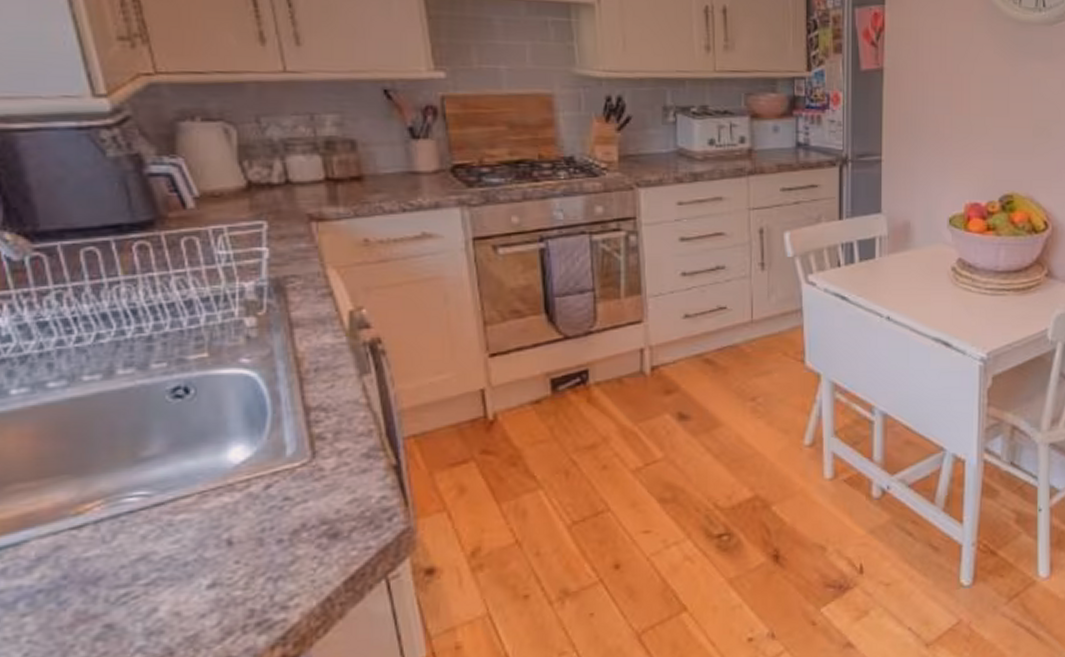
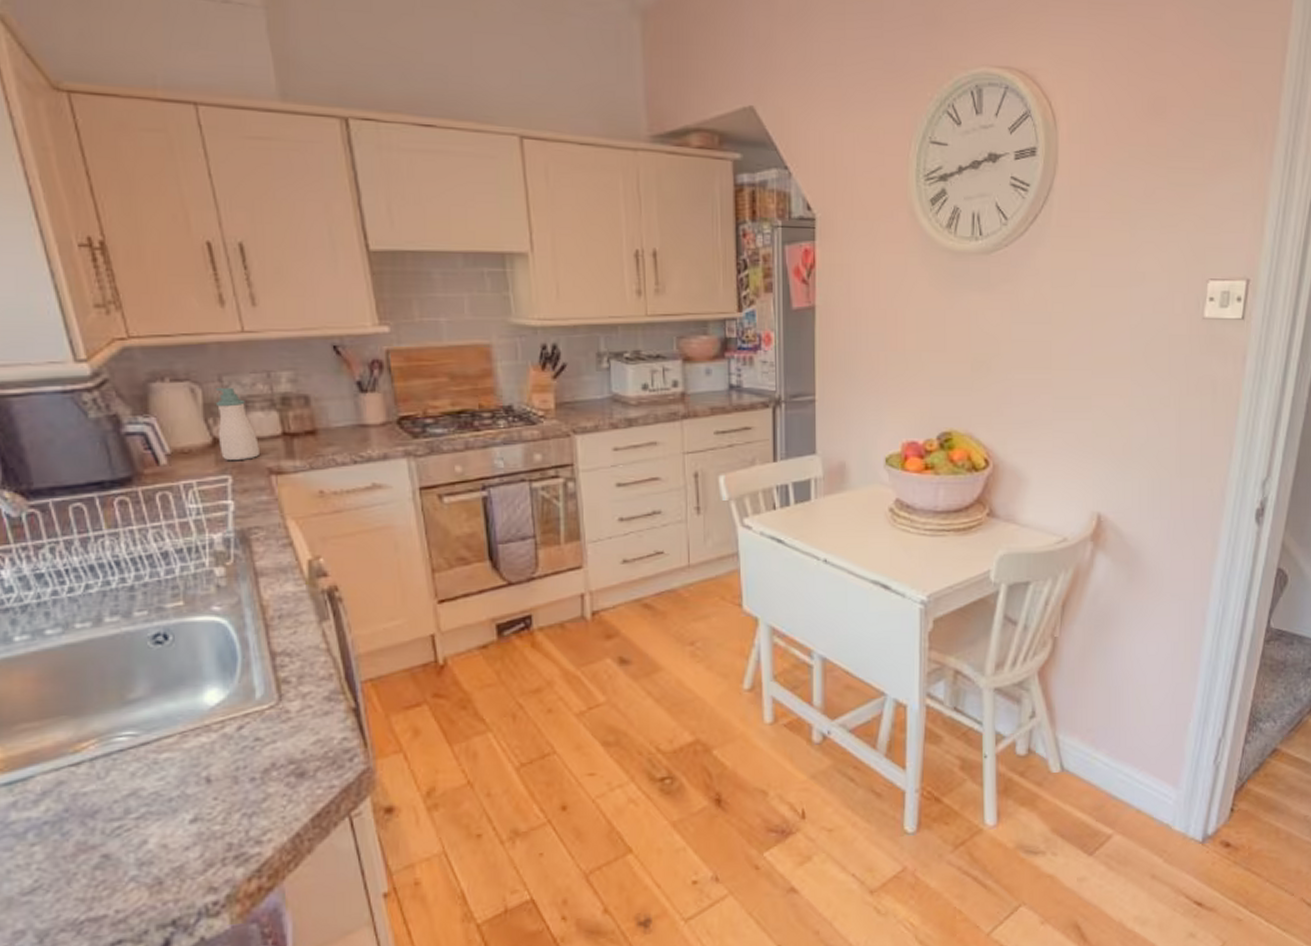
soap bottle: none [251,128,301,206] -> present [215,387,261,461]

